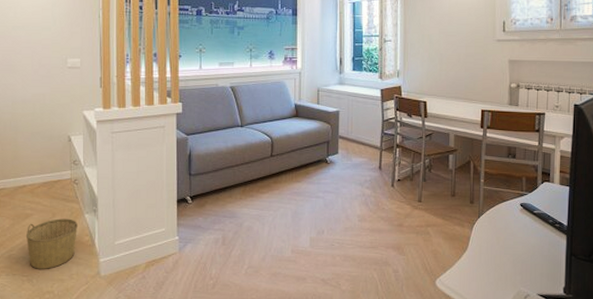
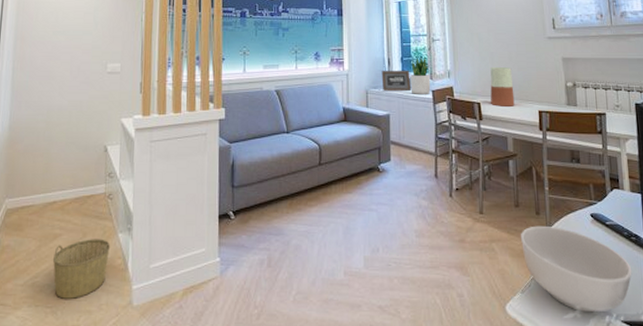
picture frame: none [333,69,361,90] -> present [381,70,412,92]
planter: none [360,56,380,93] -> present [410,56,431,94]
vase: none [437,68,460,105] -> present [490,67,515,106]
bowl: none [453,213,553,287] -> present [520,225,632,313]

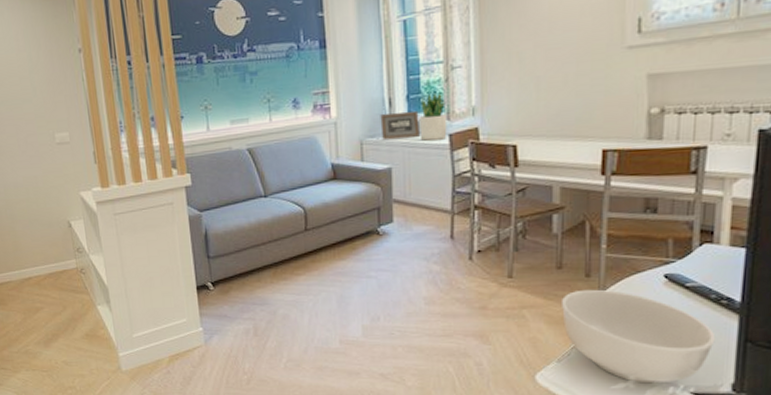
basket: present [52,239,110,299] -> none [39,311,92,364]
vase: present [490,67,515,106] -> none [532,95,568,148]

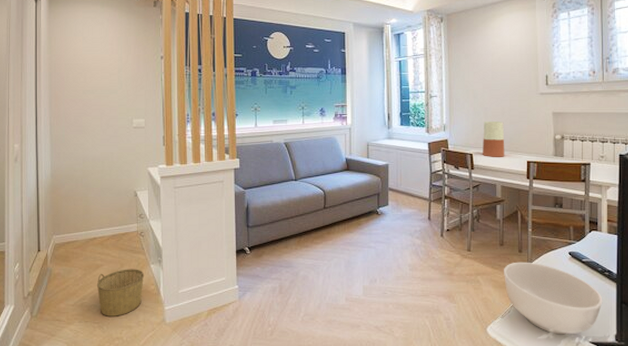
basket: none [39,311,92,364] -> present [96,269,144,316]
picture frame: present [380,110,421,141] -> none [381,124,409,144]
planter: present [419,91,447,141] -> none [408,112,427,146]
vase: none [532,95,568,148] -> present [483,122,505,157]

